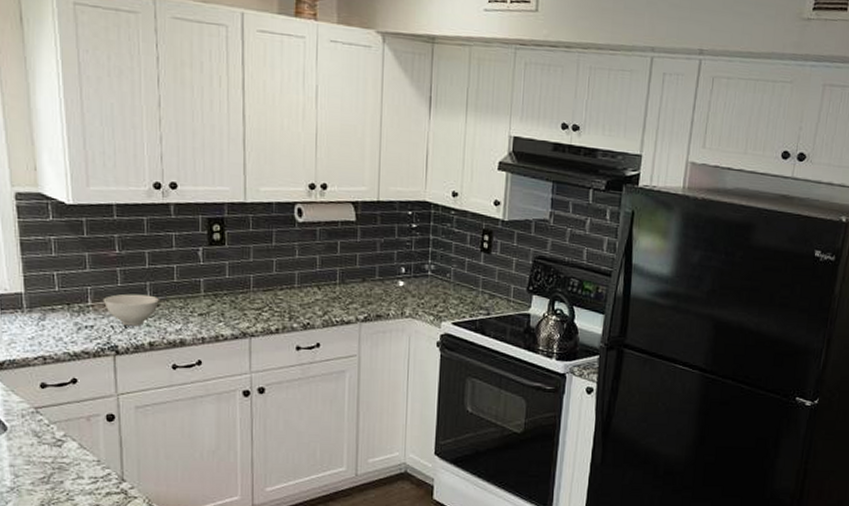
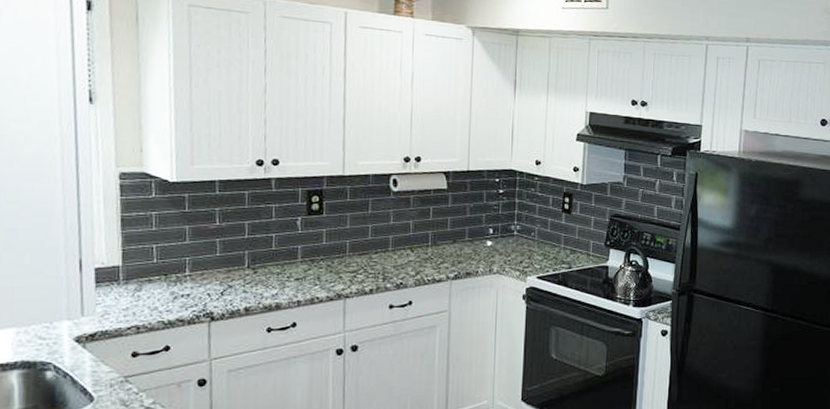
bowl: present [102,293,159,326] -> none [200,262,257,293]

